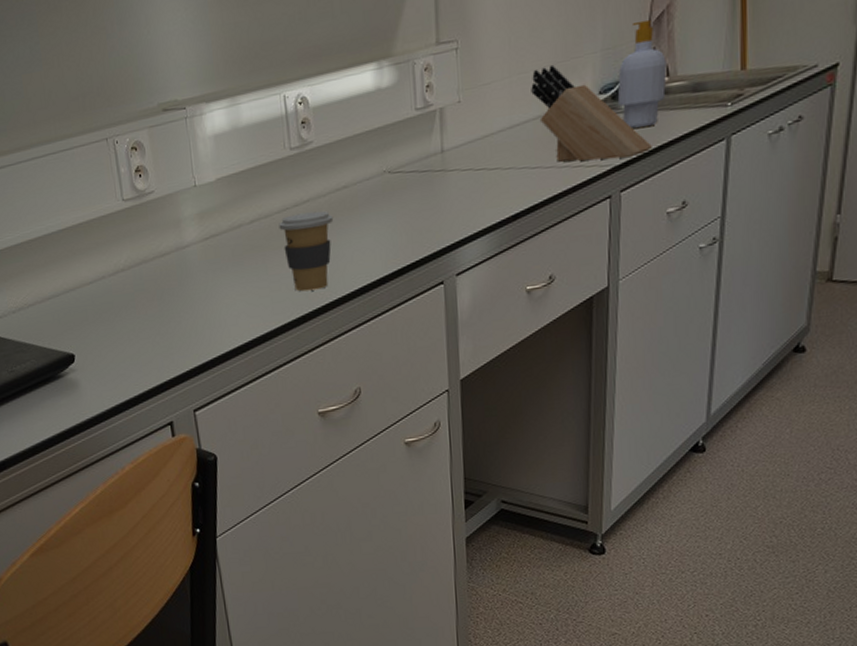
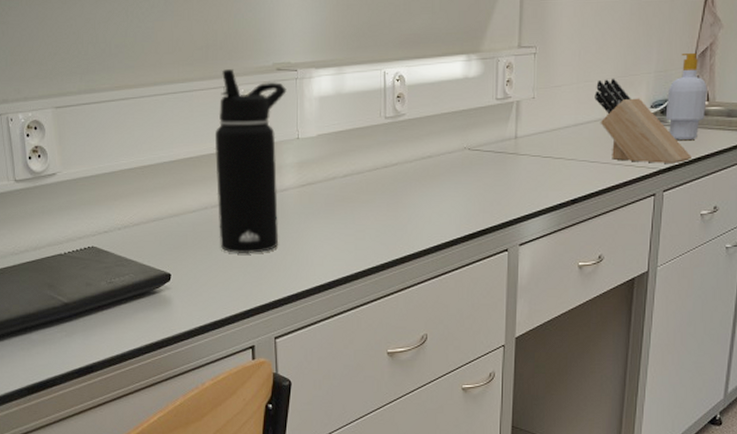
water bottle: none [103,117,186,324] -> present [214,69,287,254]
coffee cup: present [278,210,334,292] -> none [368,174,417,243]

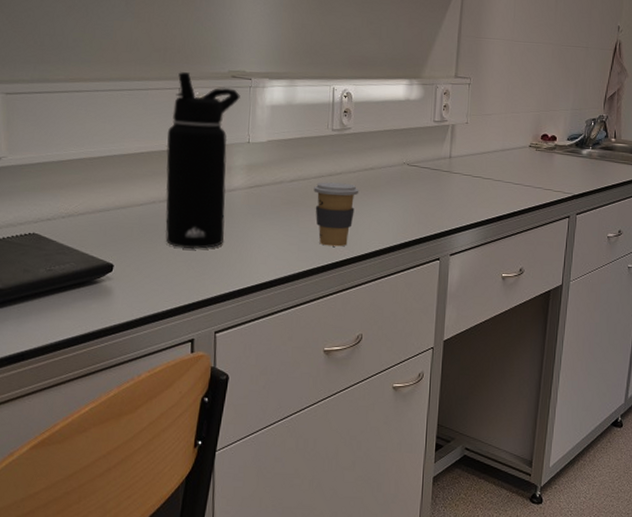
coffee cup: none [368,174,417,243] -> present [314,182,359,247]
knife block: present [594,78,692,164] -> none [520,111,601,191]
soap bottle: present [665,52,707,141] -> none [579,95,615,171]

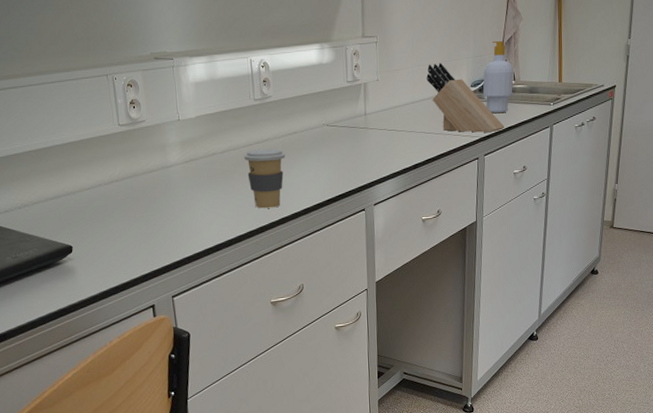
water bottle: present [165,72,240,250] -> none [102,59,168,225]
knife block: none [520,111,601,191] -> present [426,62,504,133]
soap bottle: none [579,95,615,171] -> present [482,40,514,114]

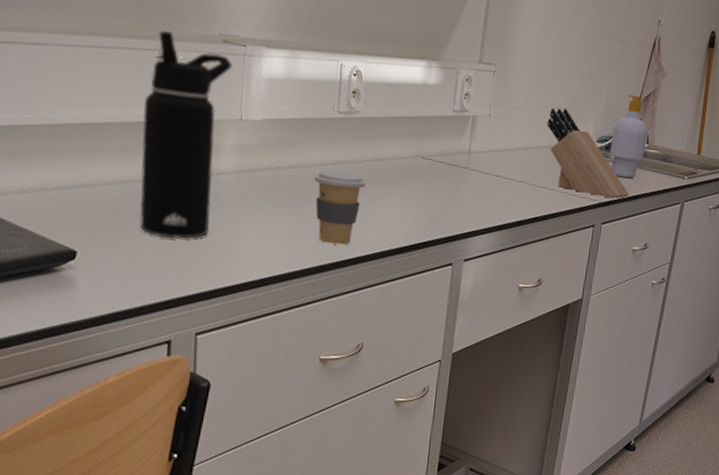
water bottle: none [102,59,168,225] -> present [139,30,233,239]

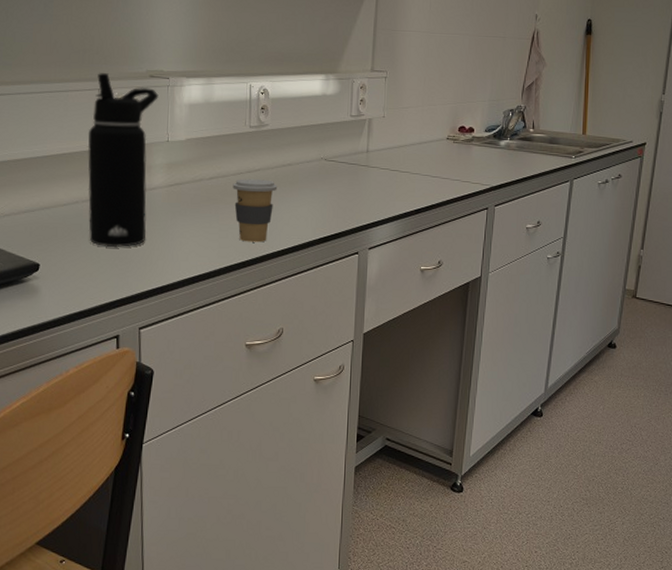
knife block: present [547,107,629,199] -> none [437,103,519,183]
soap bottle: present [609,95,648,178] -> none [497,85,533,162]

